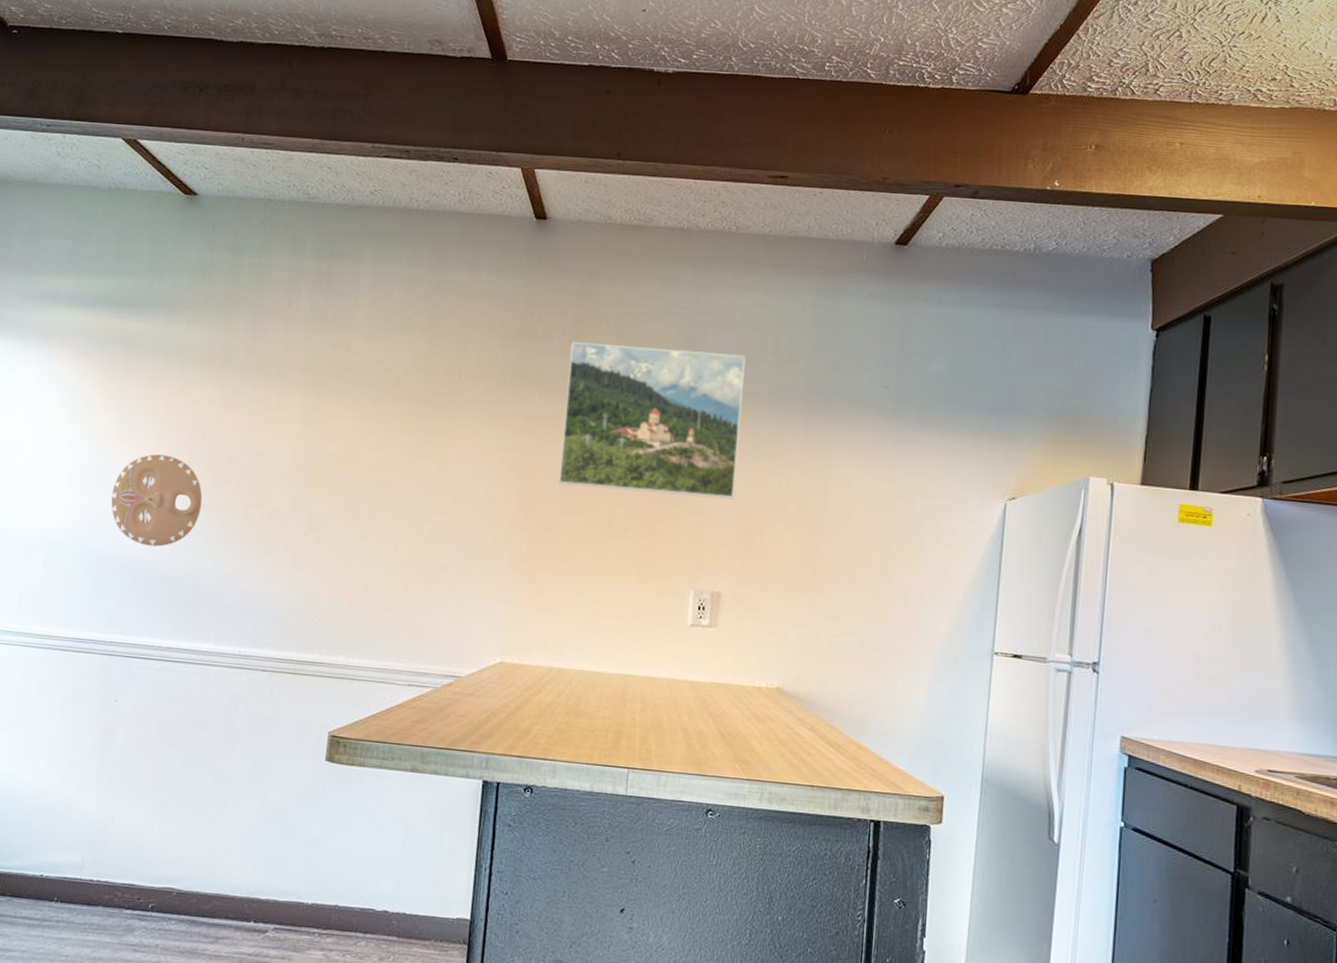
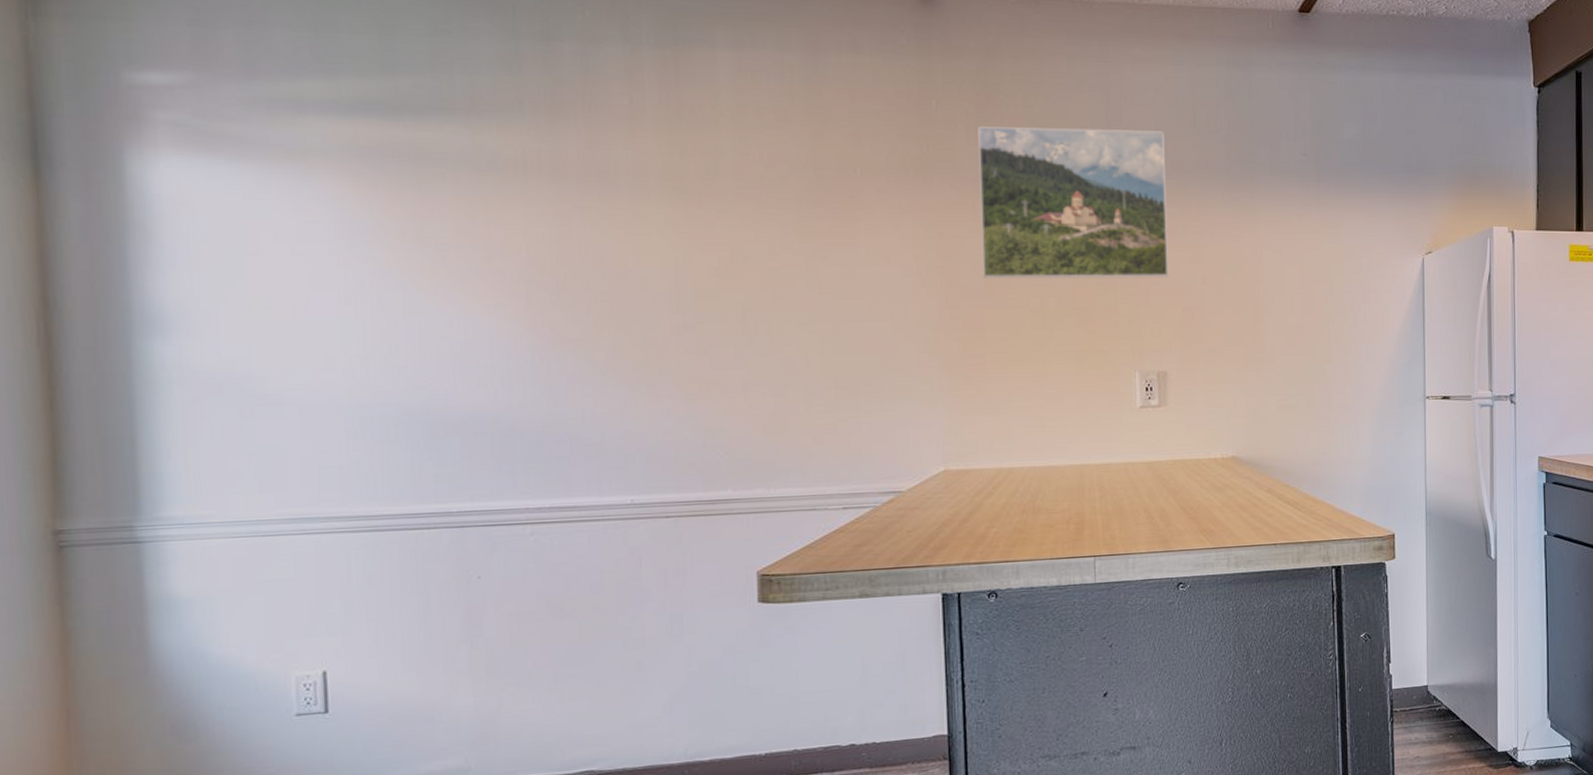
decorative plate: present [111,454,203,547] -> none [428,287,555,395]

